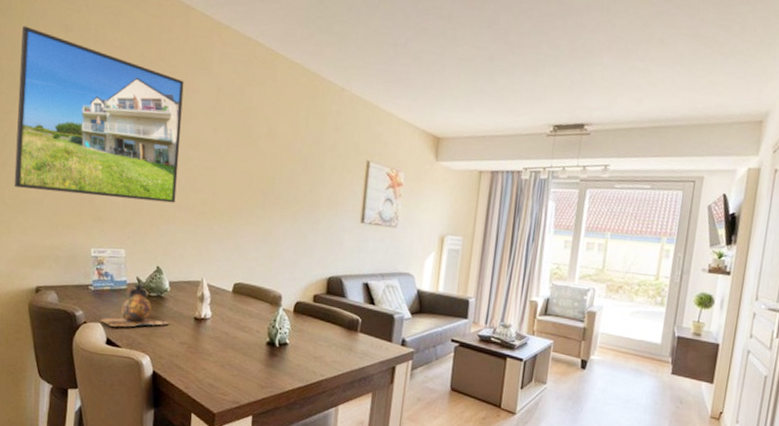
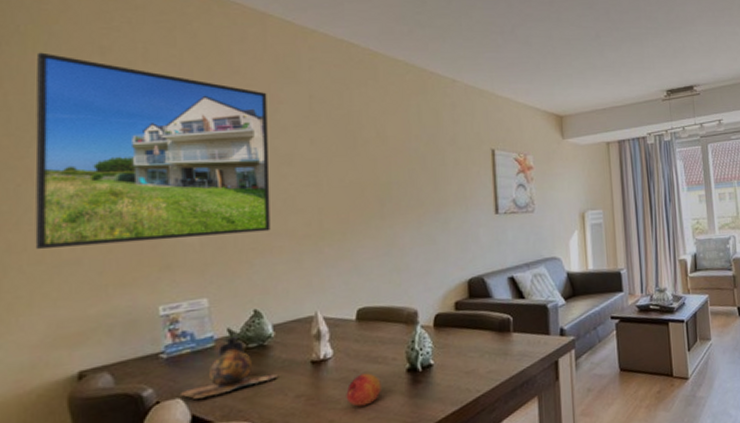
fruit: none [217,337,245,364] -> present [346,373,381,407]

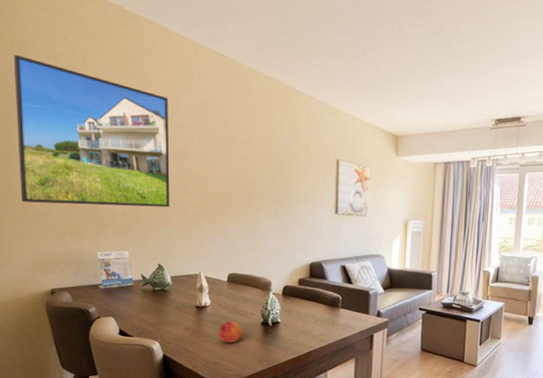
vase: present [181,336,277,399] -> none [113,281,173,319]

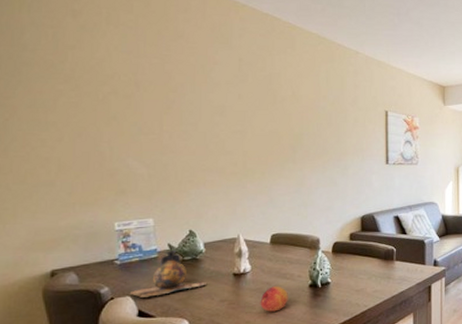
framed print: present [14,54,170,208] -> none [19,12,205,171]
vase: none [113,281,173,319] -> present [130,251,206,298]

